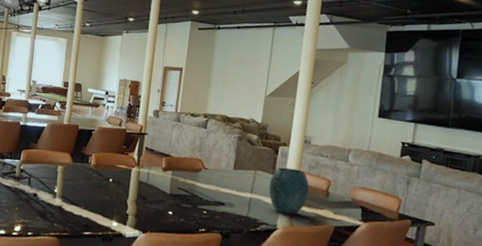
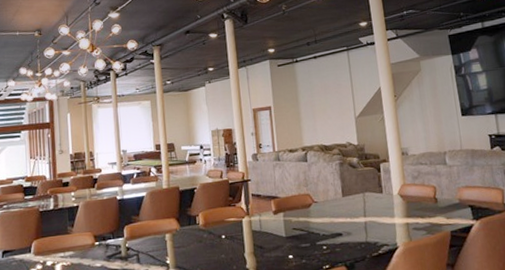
vase: present [269,167,309,215] -> none [379,182,419,231]

